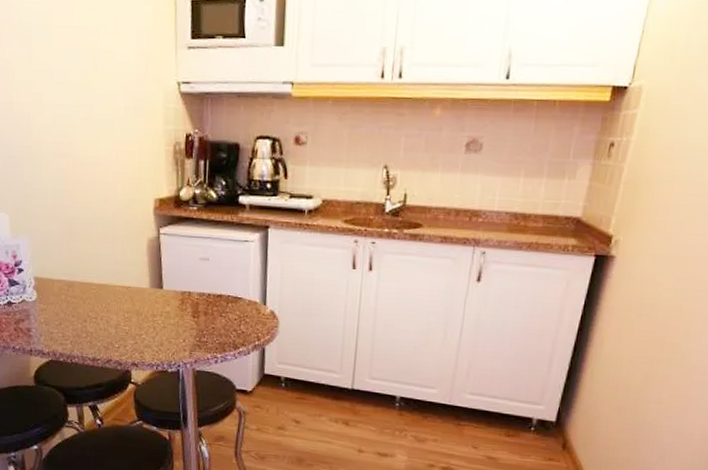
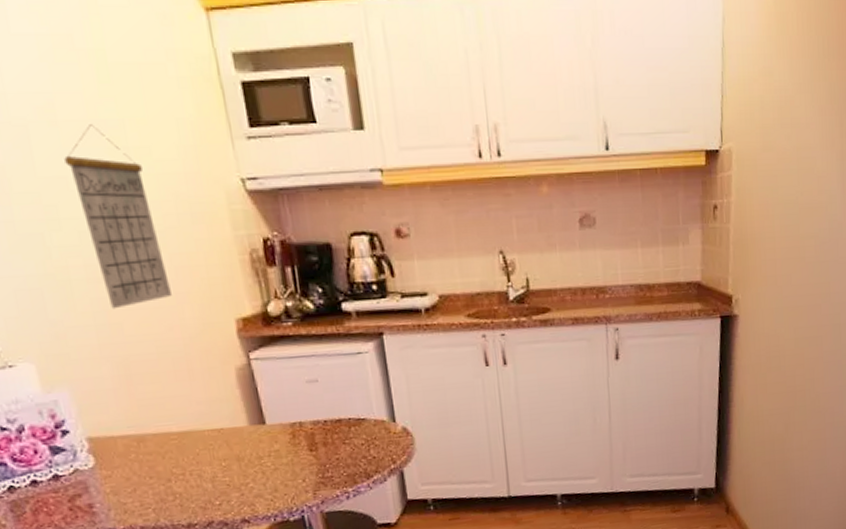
calendar: none [53,30,111,180] -> present [64,124,172,309]

